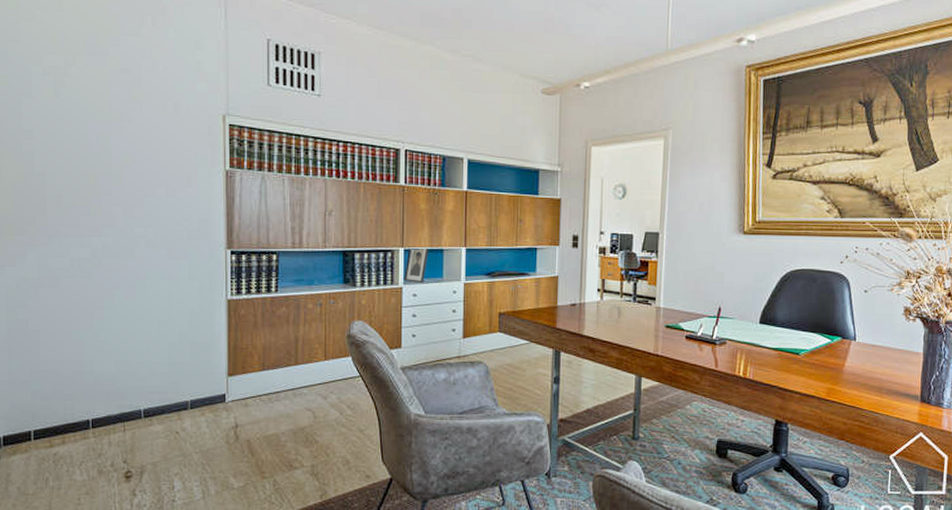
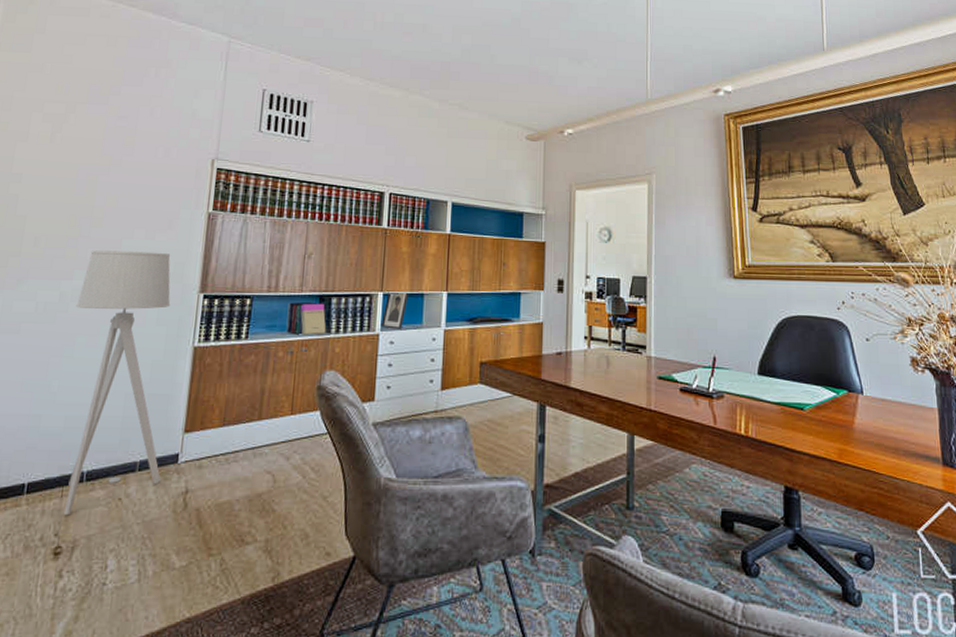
floor lamp: none [109,208,211,446] -> present [63,250,171,516]
books: none [313,257,352,289] -> present [286,301,326,335]

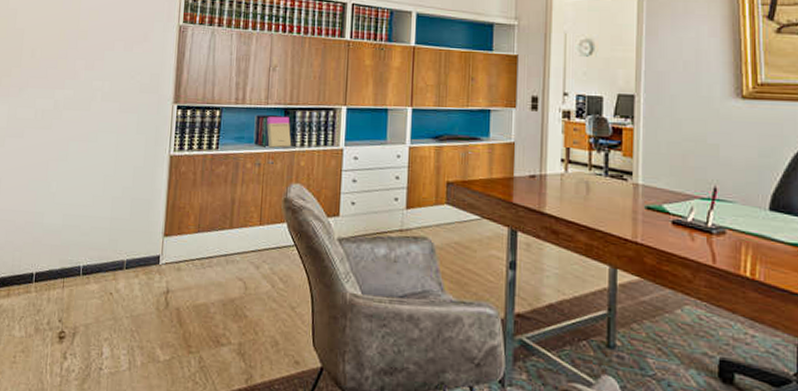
floor lamp: present [63,250,171,516] -> none [65,61,148,305]
picture frame: present [380,291,409,329] -> none [344,106,373,145]

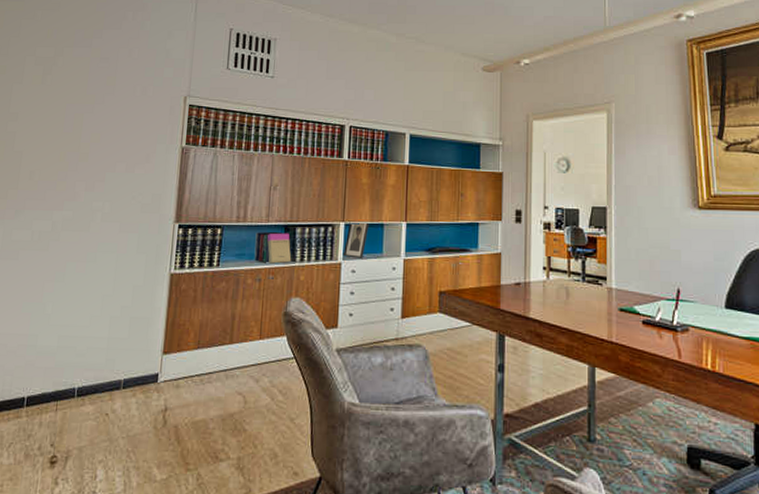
picture frame: none [344,106,373,145] -> present [342,222,369,258]

